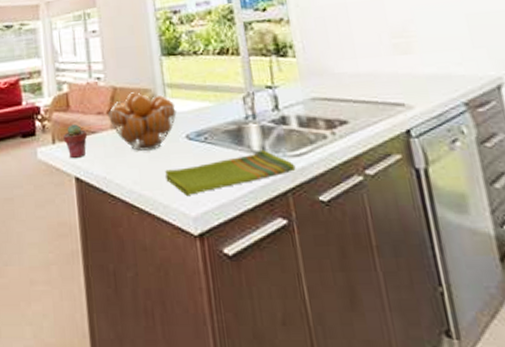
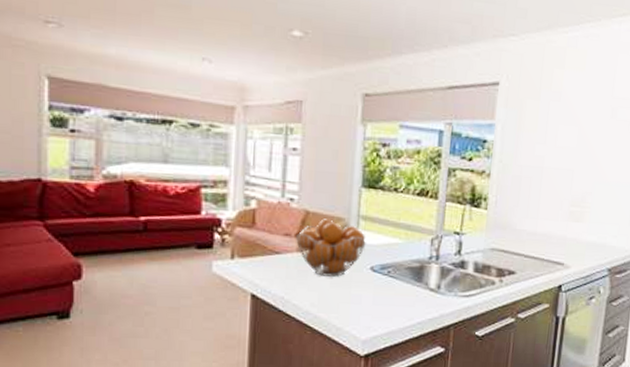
potted succulent: present [63,124,87,159] -> none [244,242,270,276]
dish towel: present [165,149,296,195] -> none [344,287,463,321]

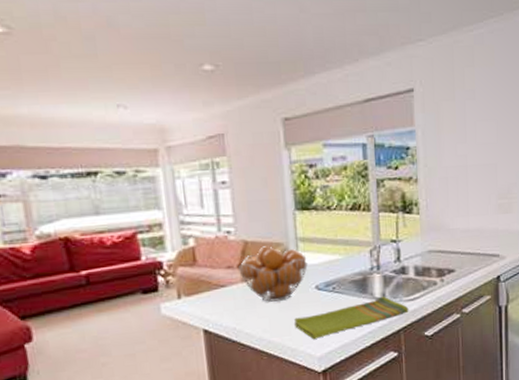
dish towel: none [344,287,463,321] -> present [294,296,409,339]

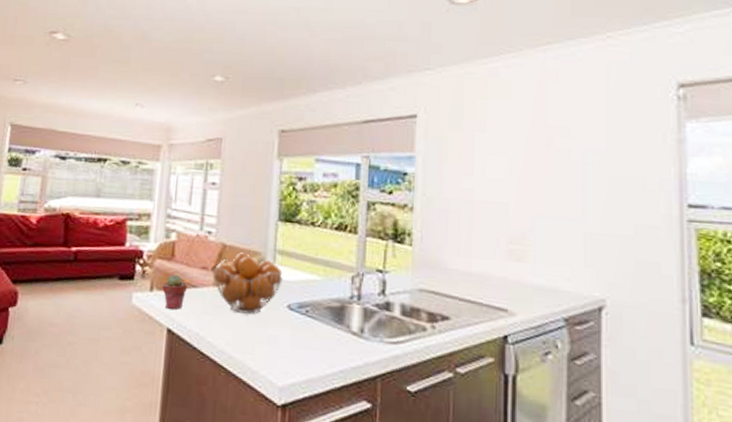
potted succulent: none [190,278,216,313] -> present [162,274,187,310]
dish towel: present [294,296,409,339] -> none [259,331,390,365]

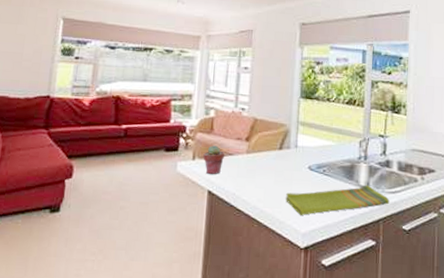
fruit basket: present [213,252,284,314] -> none [246,125,305,175]
dish towel: none [259,331,390,365] -> present [286,185,390,215]

